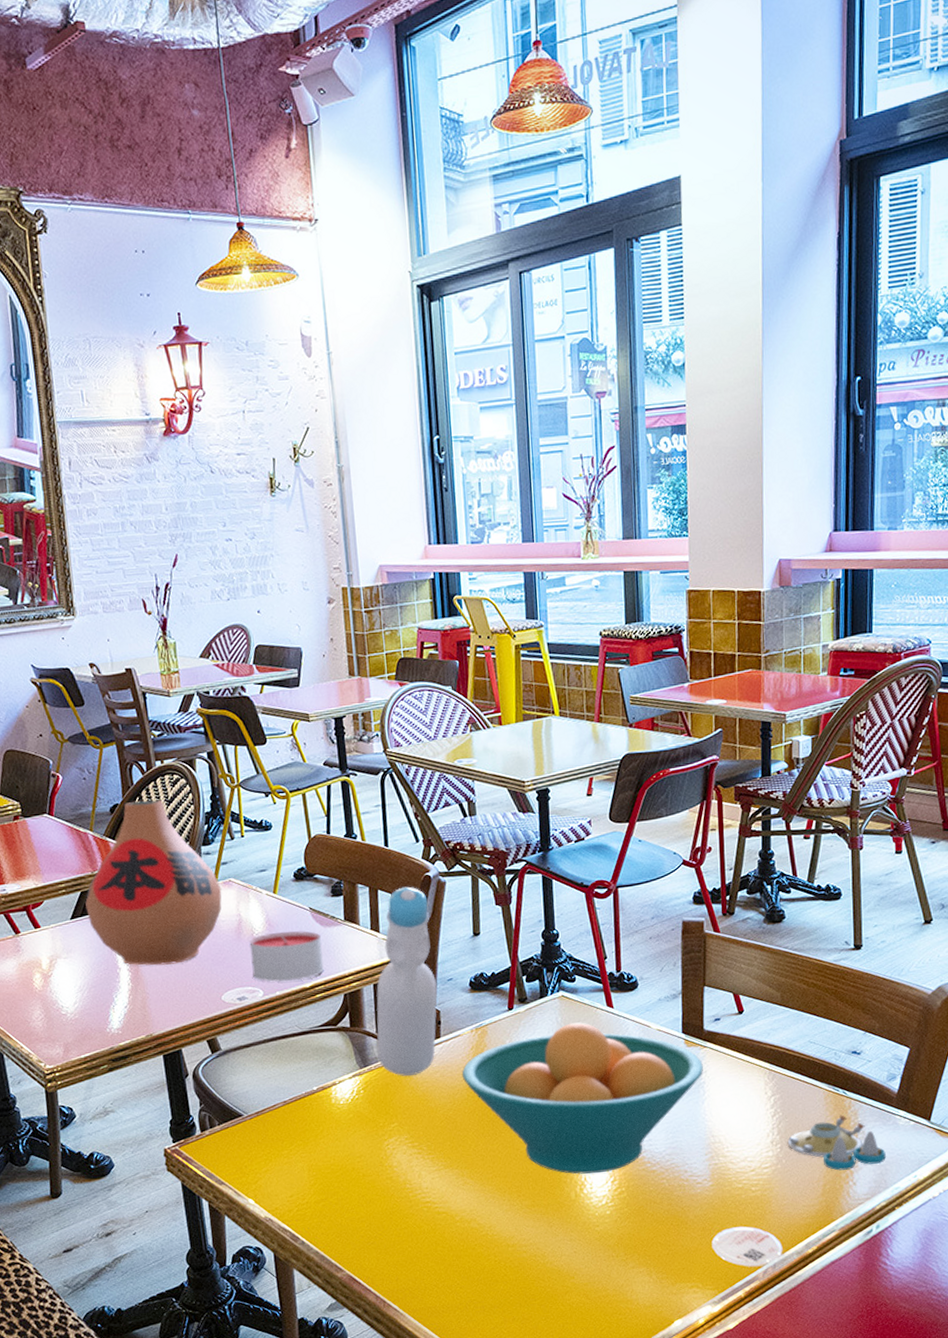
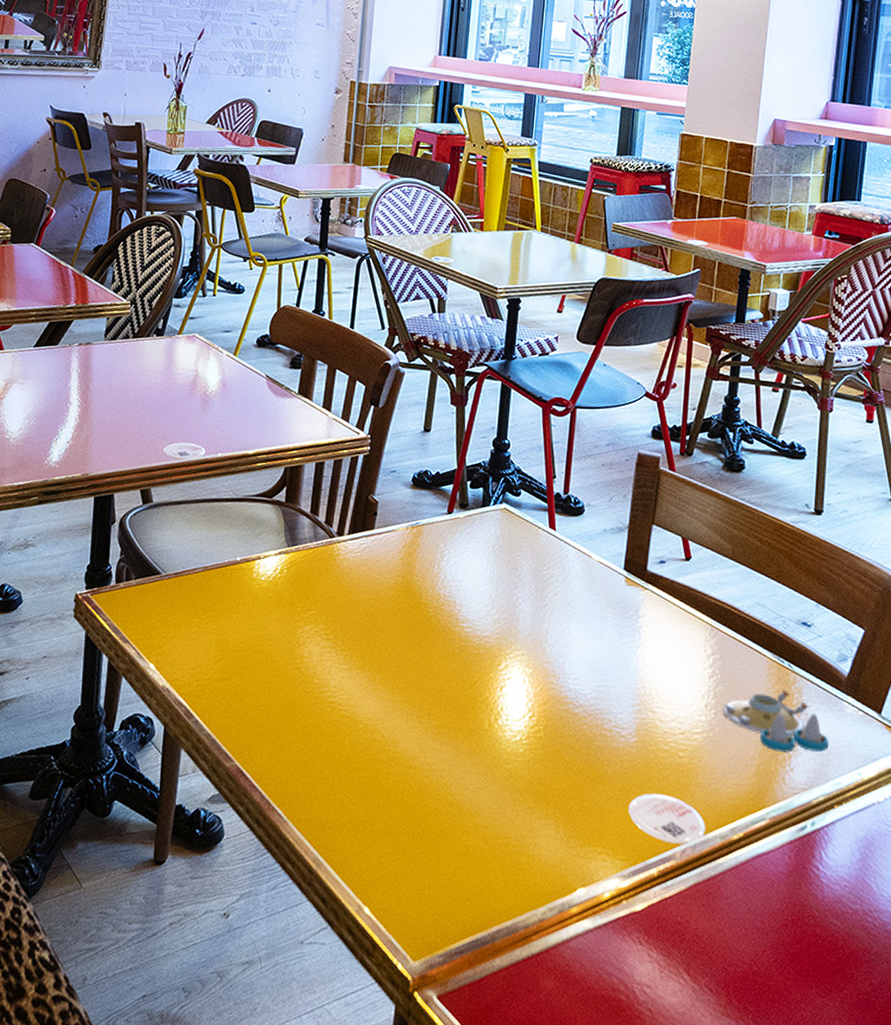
vase: present [85,800,222,966] -> none [51,245,185,408]
candle: present [249,931,324,982] -> none [198,393,273,446]
bottle: present [376,886,437,1076] -> none [307,370,384,564]
fruit bowl: present [461,1022,703,1174] -> none [389,538,642,705]

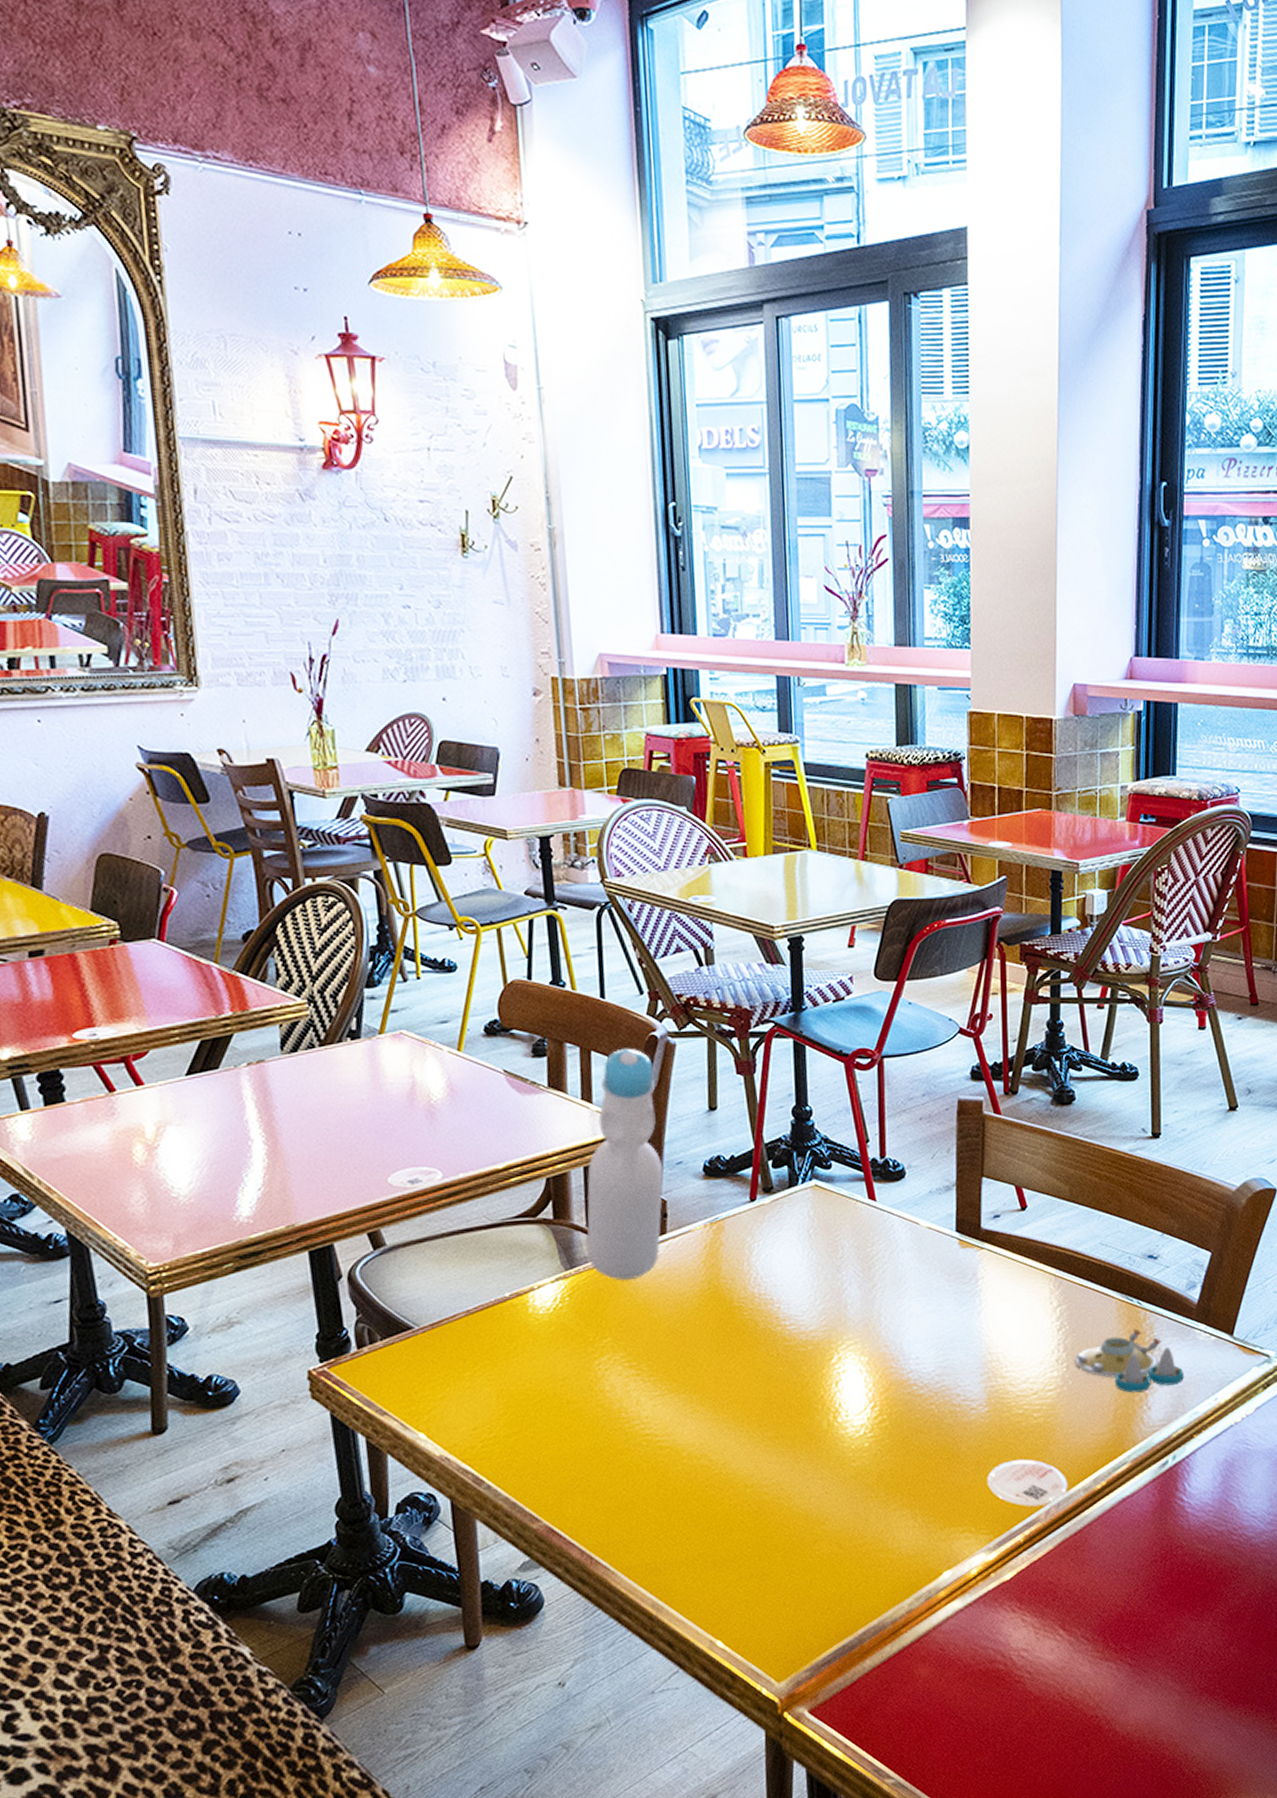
bottle: none [307,370,384,564] -> present [587,1048,663,1280]

